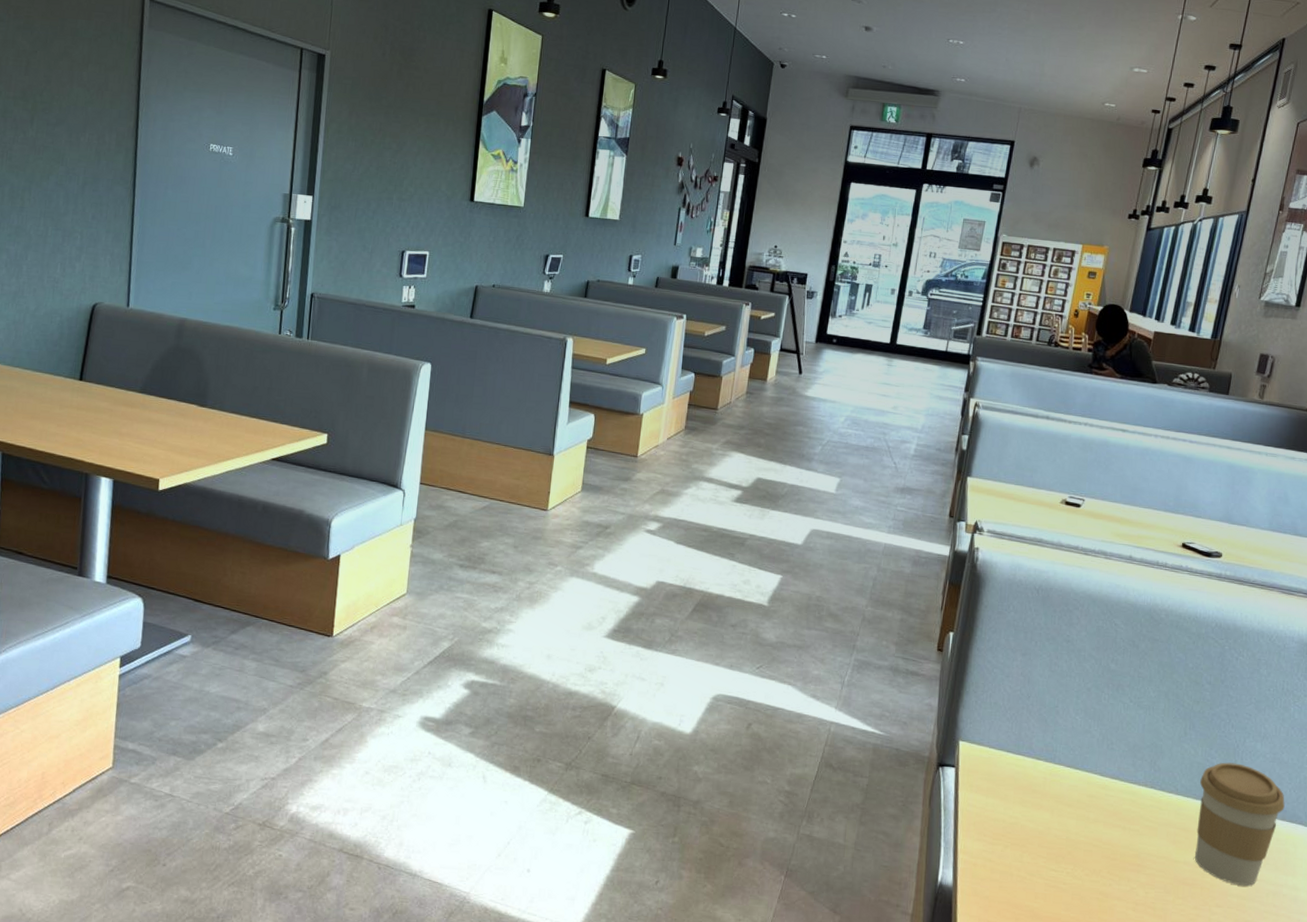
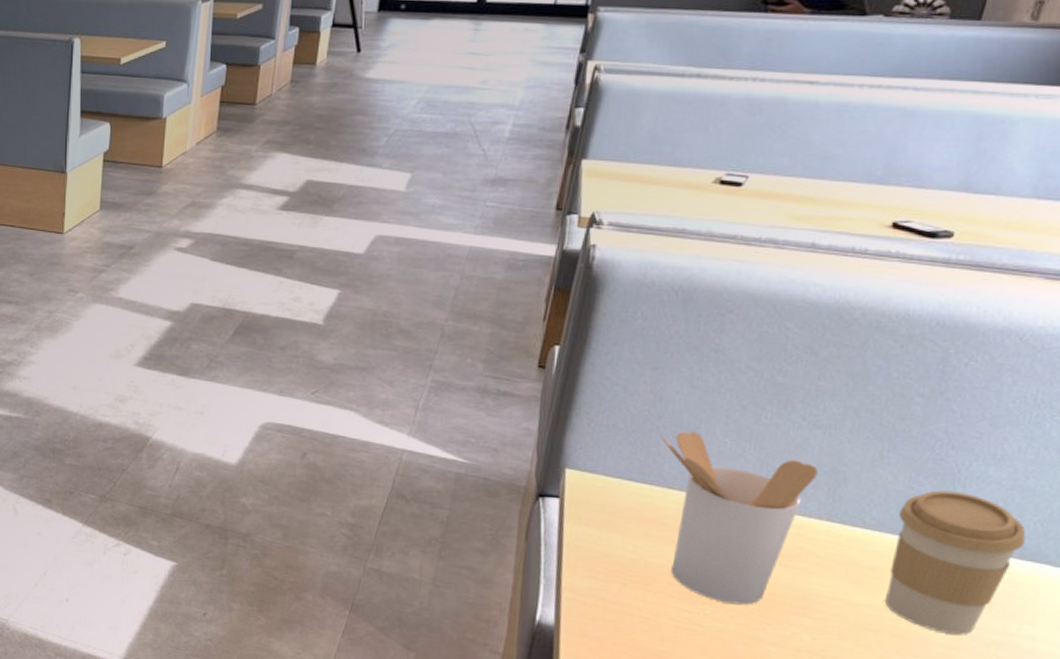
utensil holder: none [1031,709,1143,863] -> present [662,431,818,605]

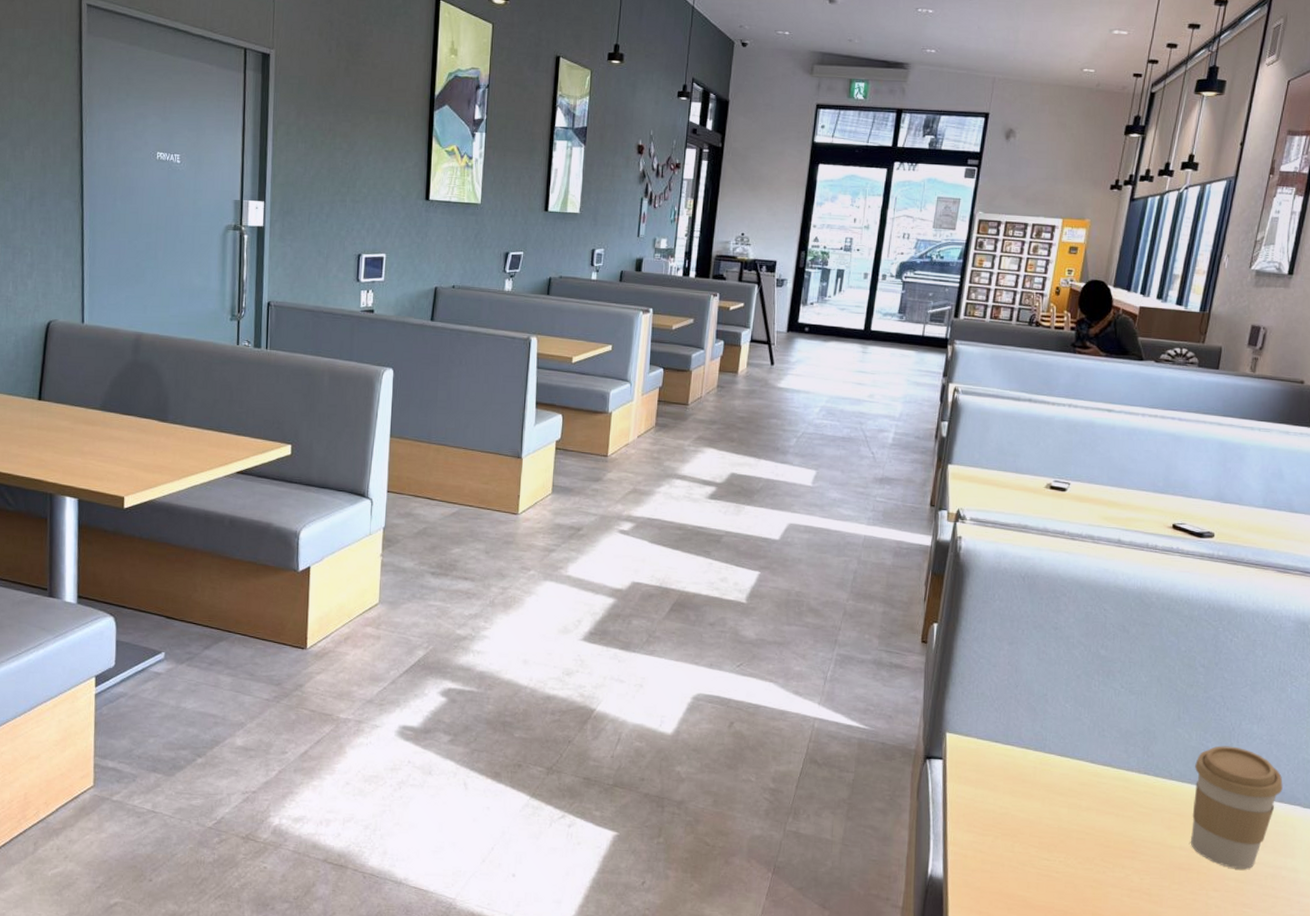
utensil holder: present [662,431,818,605] -> none [1019,698,1135,851]

